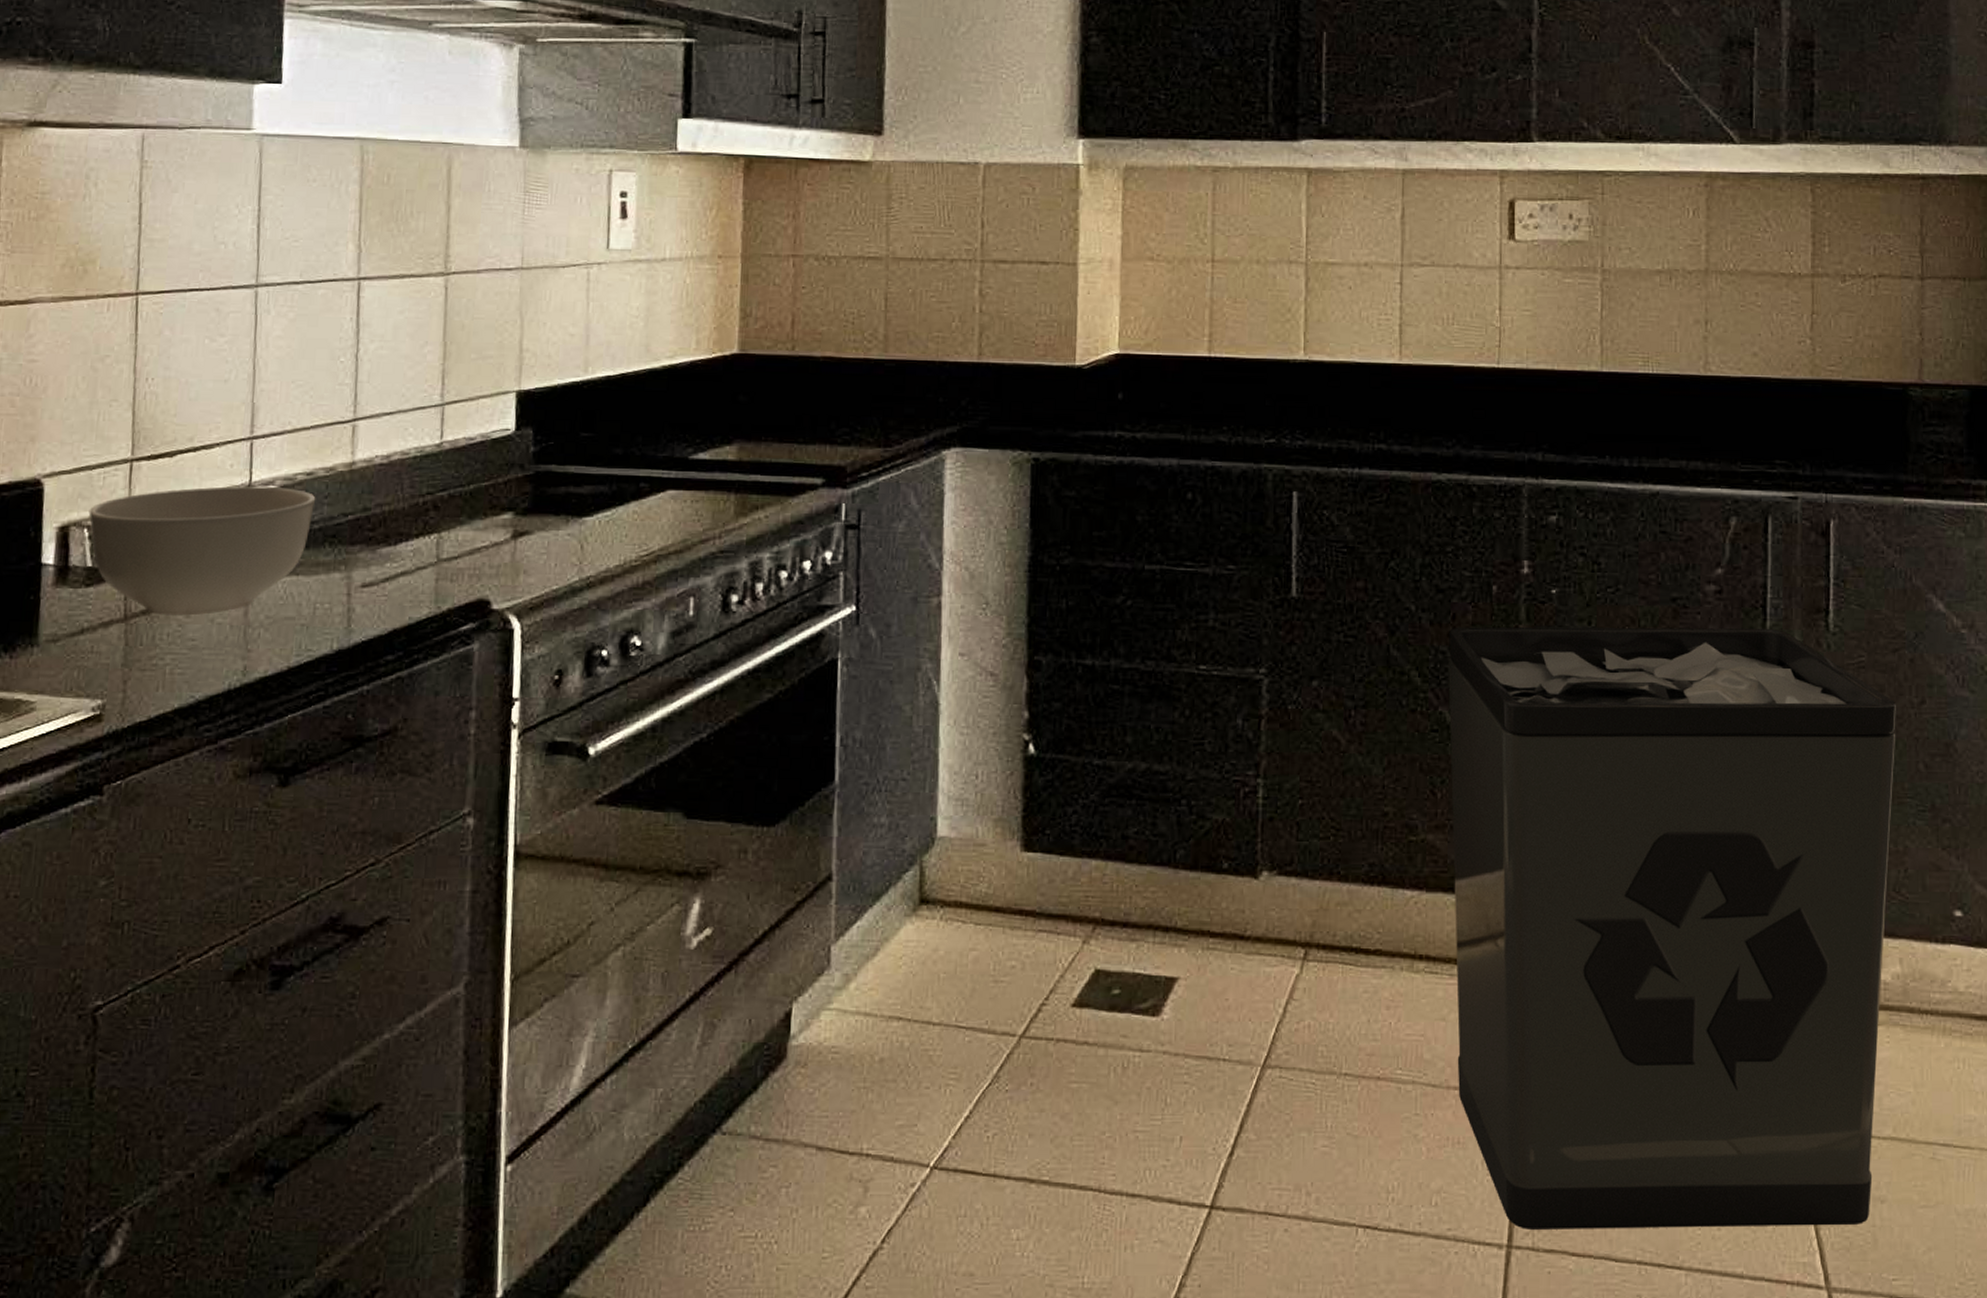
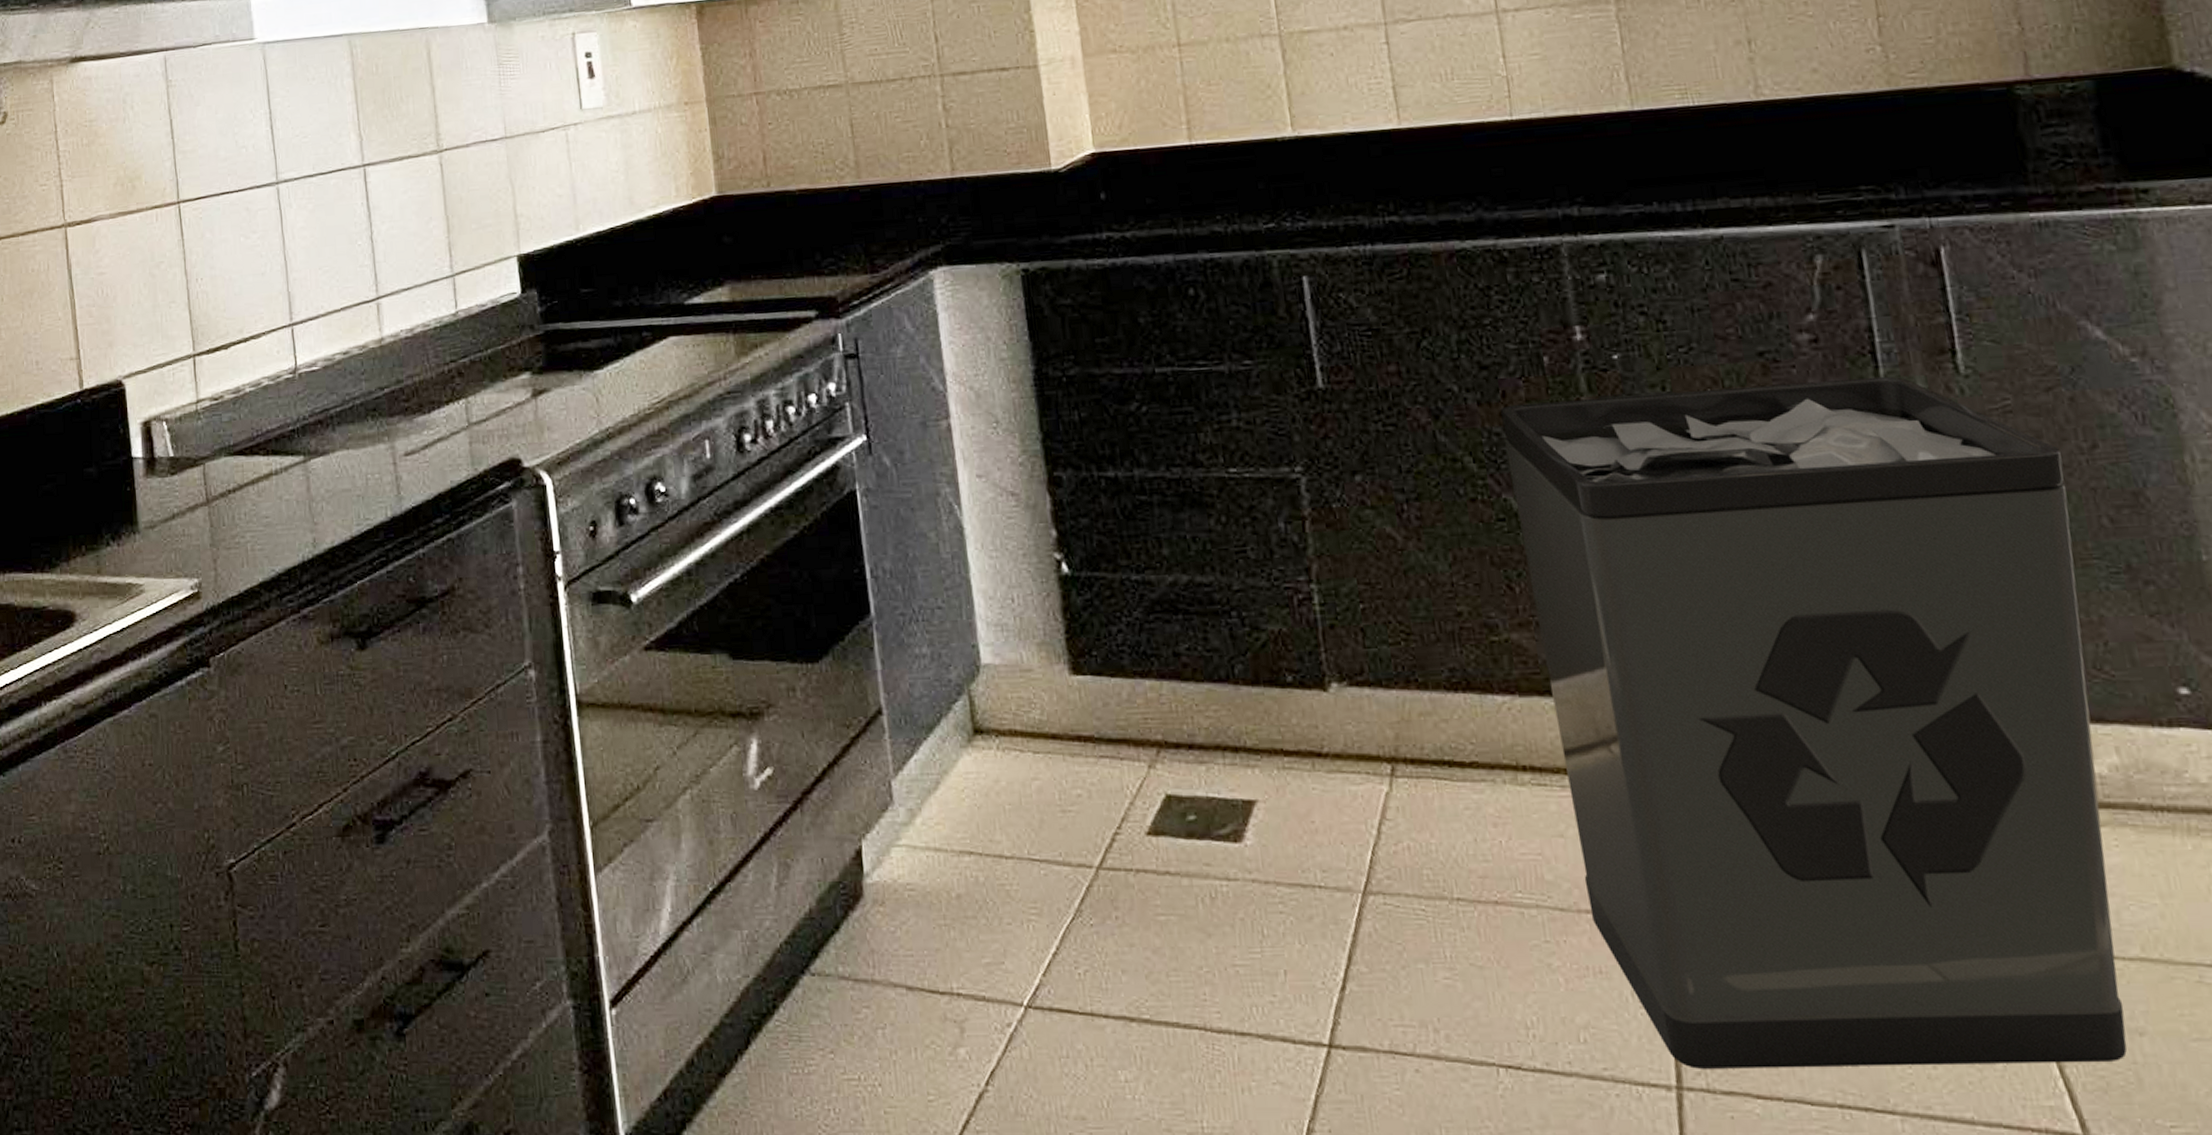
bowl: present [88,486,316,616] -> none [164,368,354,497]

